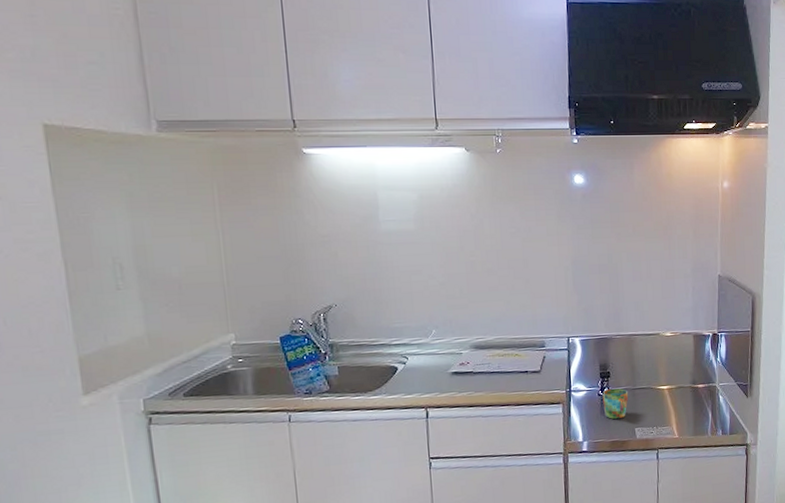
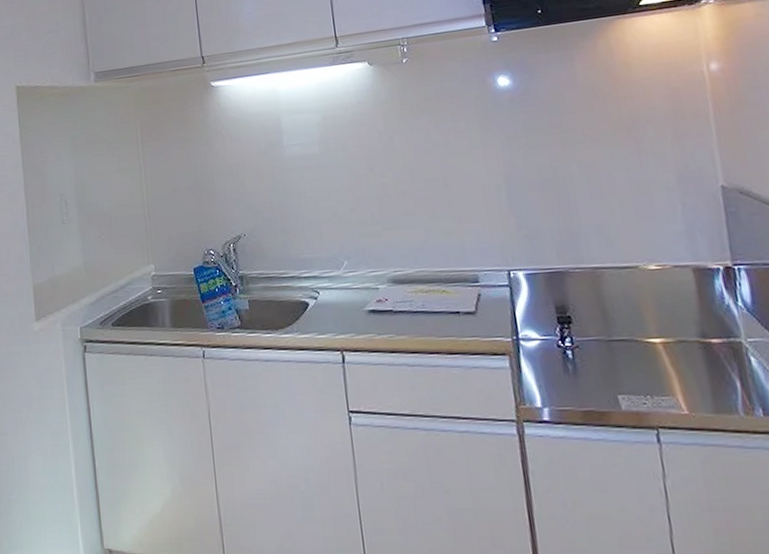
mug: present [602,388,629,419] -> none [563,338,603,380]

